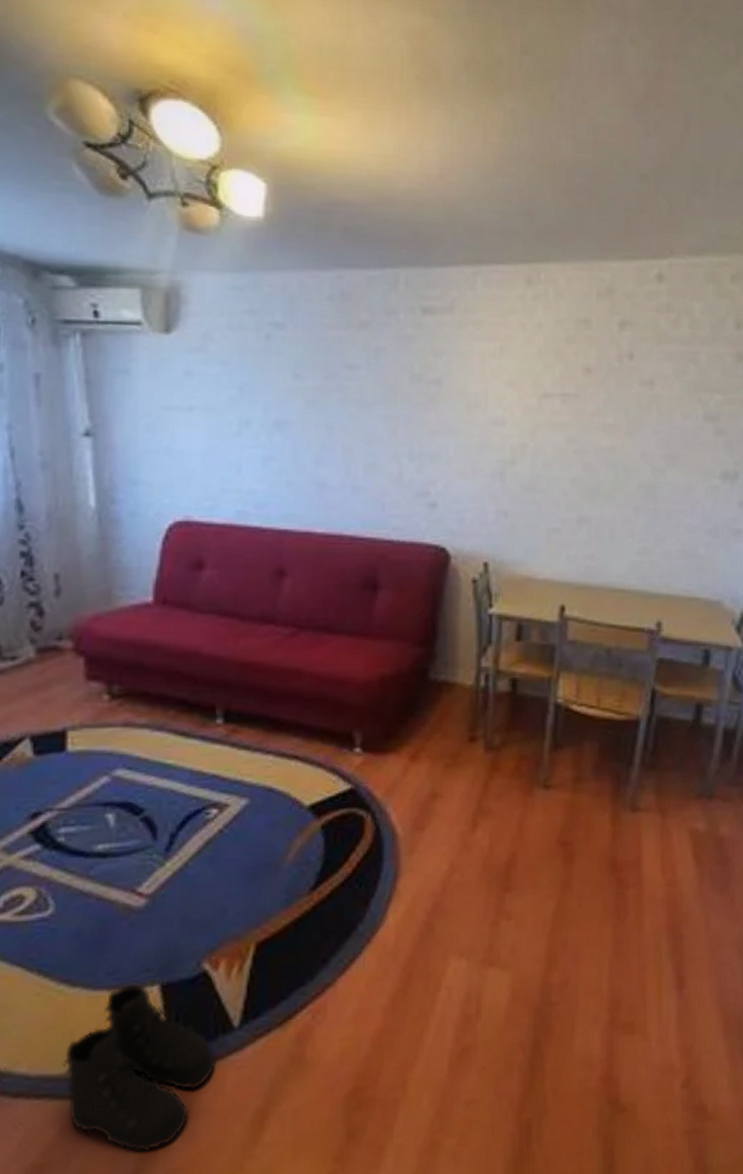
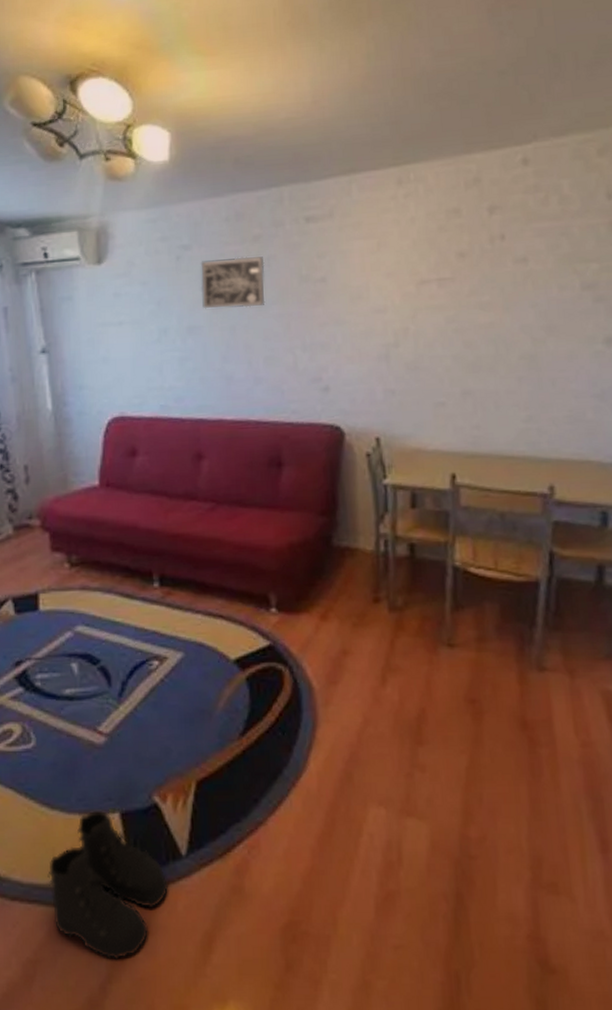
wall art: none [295,344,372,405] -> present [201,256,265,309]

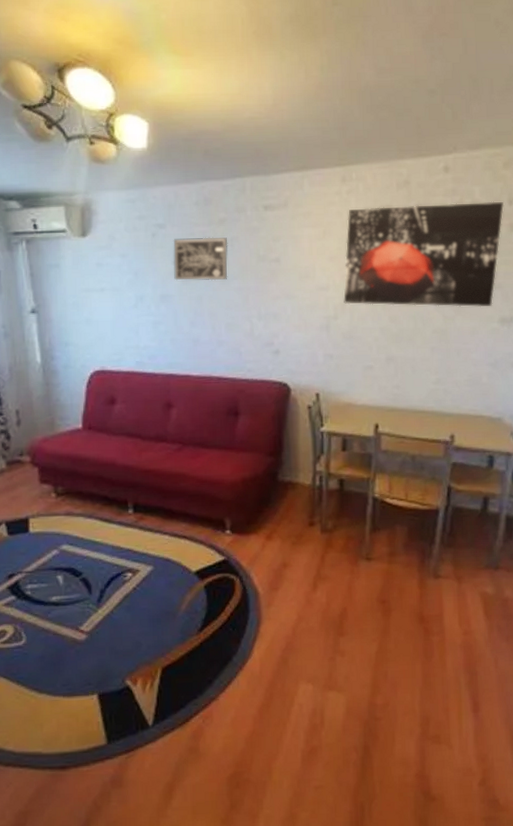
boots: present [47,810,169,960] -> none [36,692,138,808]
wall art: none [404,196,602,329] -> present [343,201,505,307]

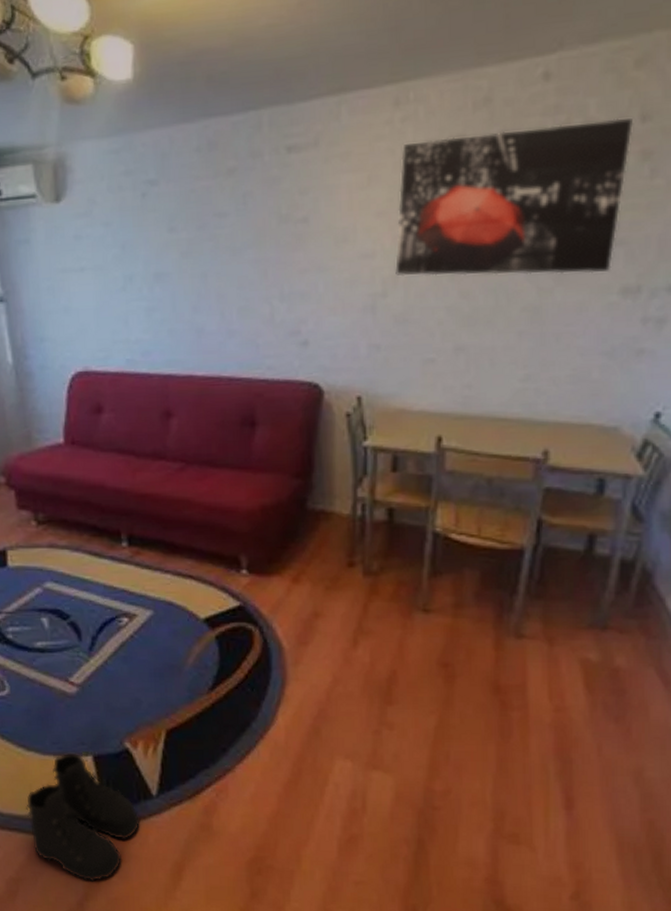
boots: none [36,692,138,808] -> present [26,753,141,882]
wall art: present [173,237,228,281] -> none [169,193,240,254]

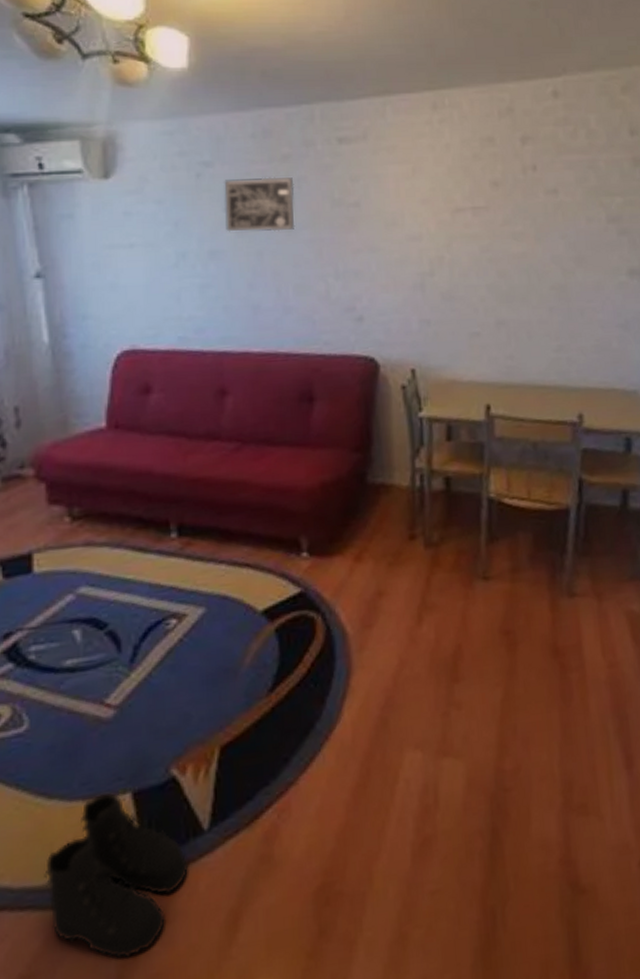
wall art: none [169,193,240,254] -> present [224,177,295,232]
wall art: present [395,118,634,277] -> none [440,131,625,258]

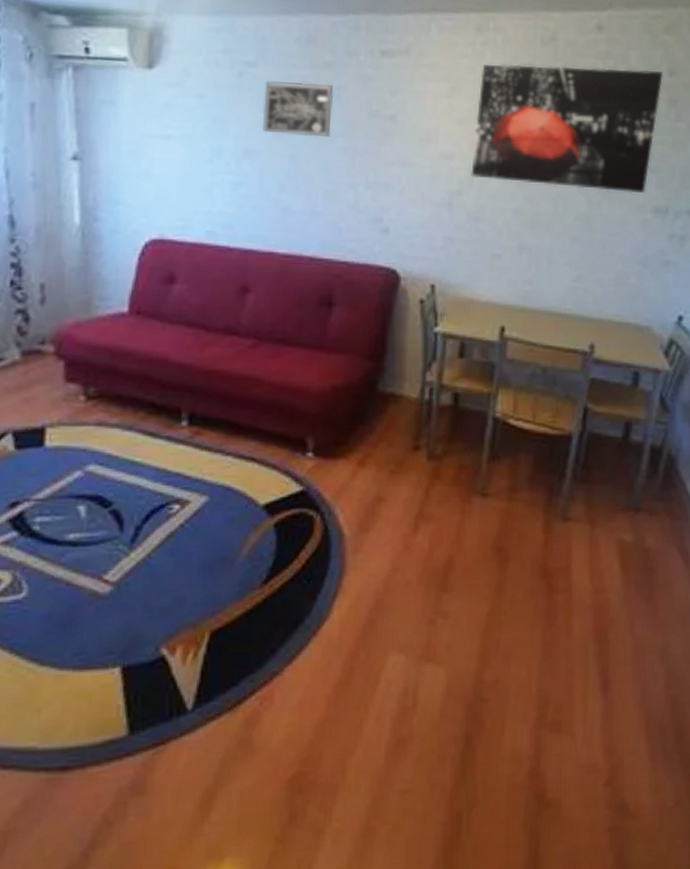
boots: present [44,792,189,959] -> none [29,664,170,825]
wall art: none [440,131,625,258] -> present [471,64,664,193]

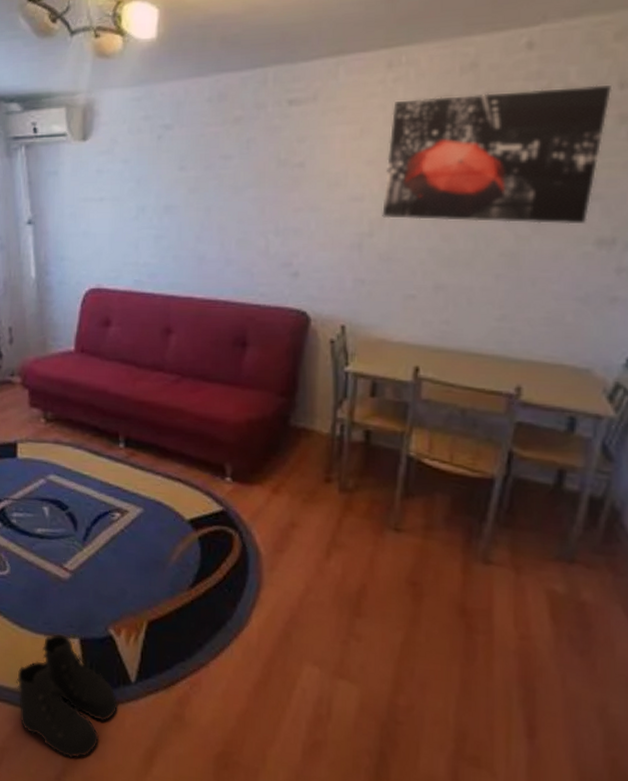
boots: none [29,664,170,825] -> present [16,634,119,759]
wall art: present [263,81,334,137] -> none [180,138,244,190]

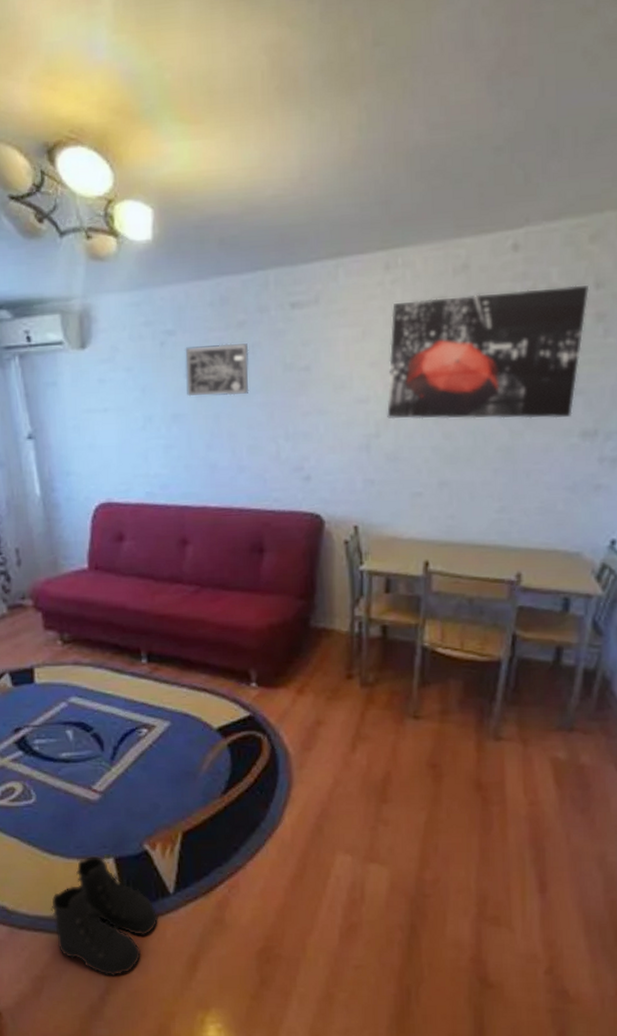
wall art: none [180,138,244,190] -> present [185,343,249,397]

